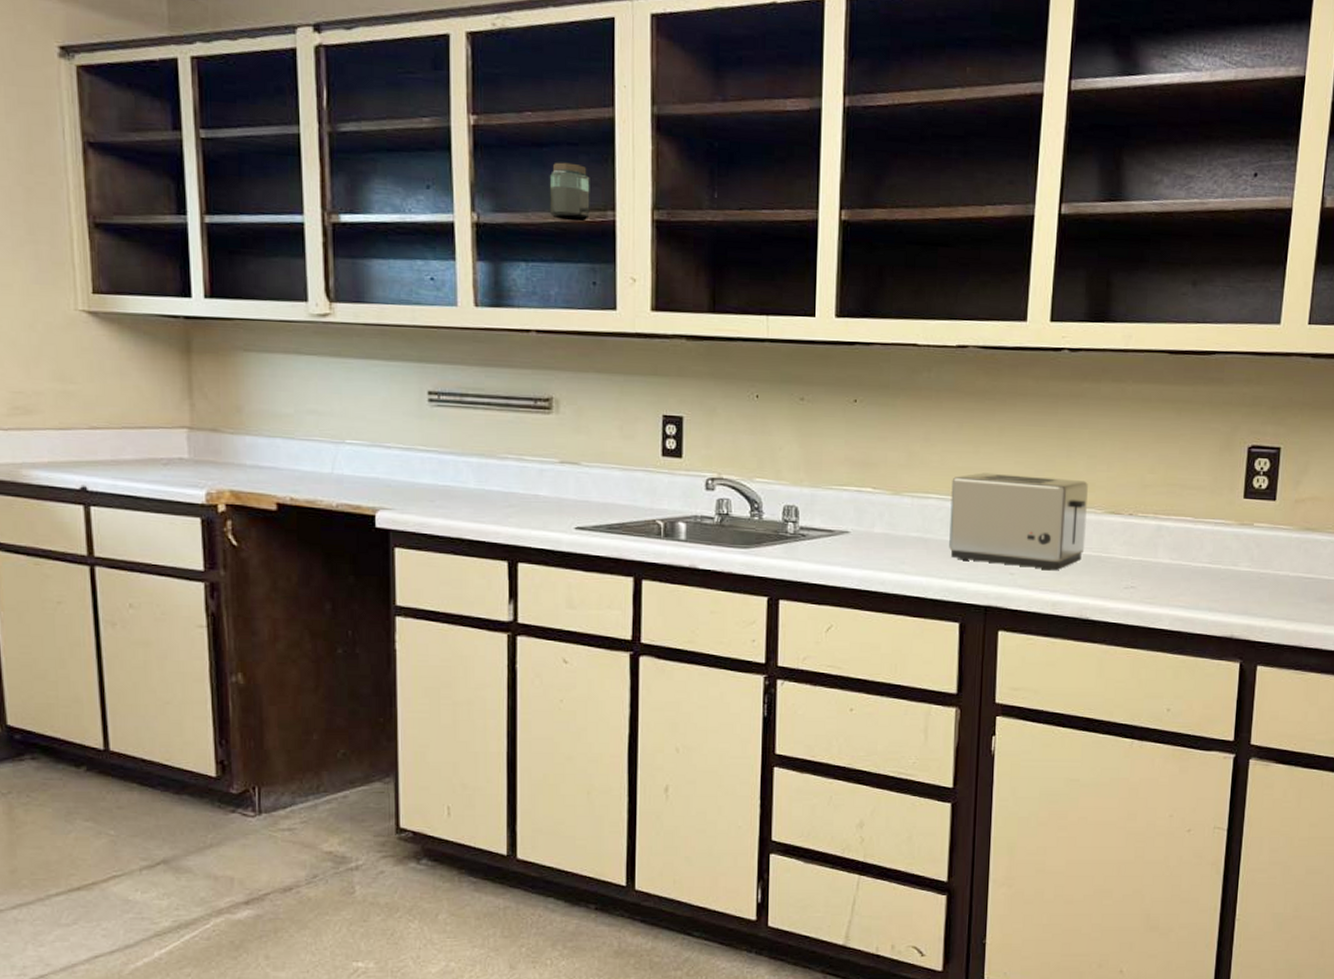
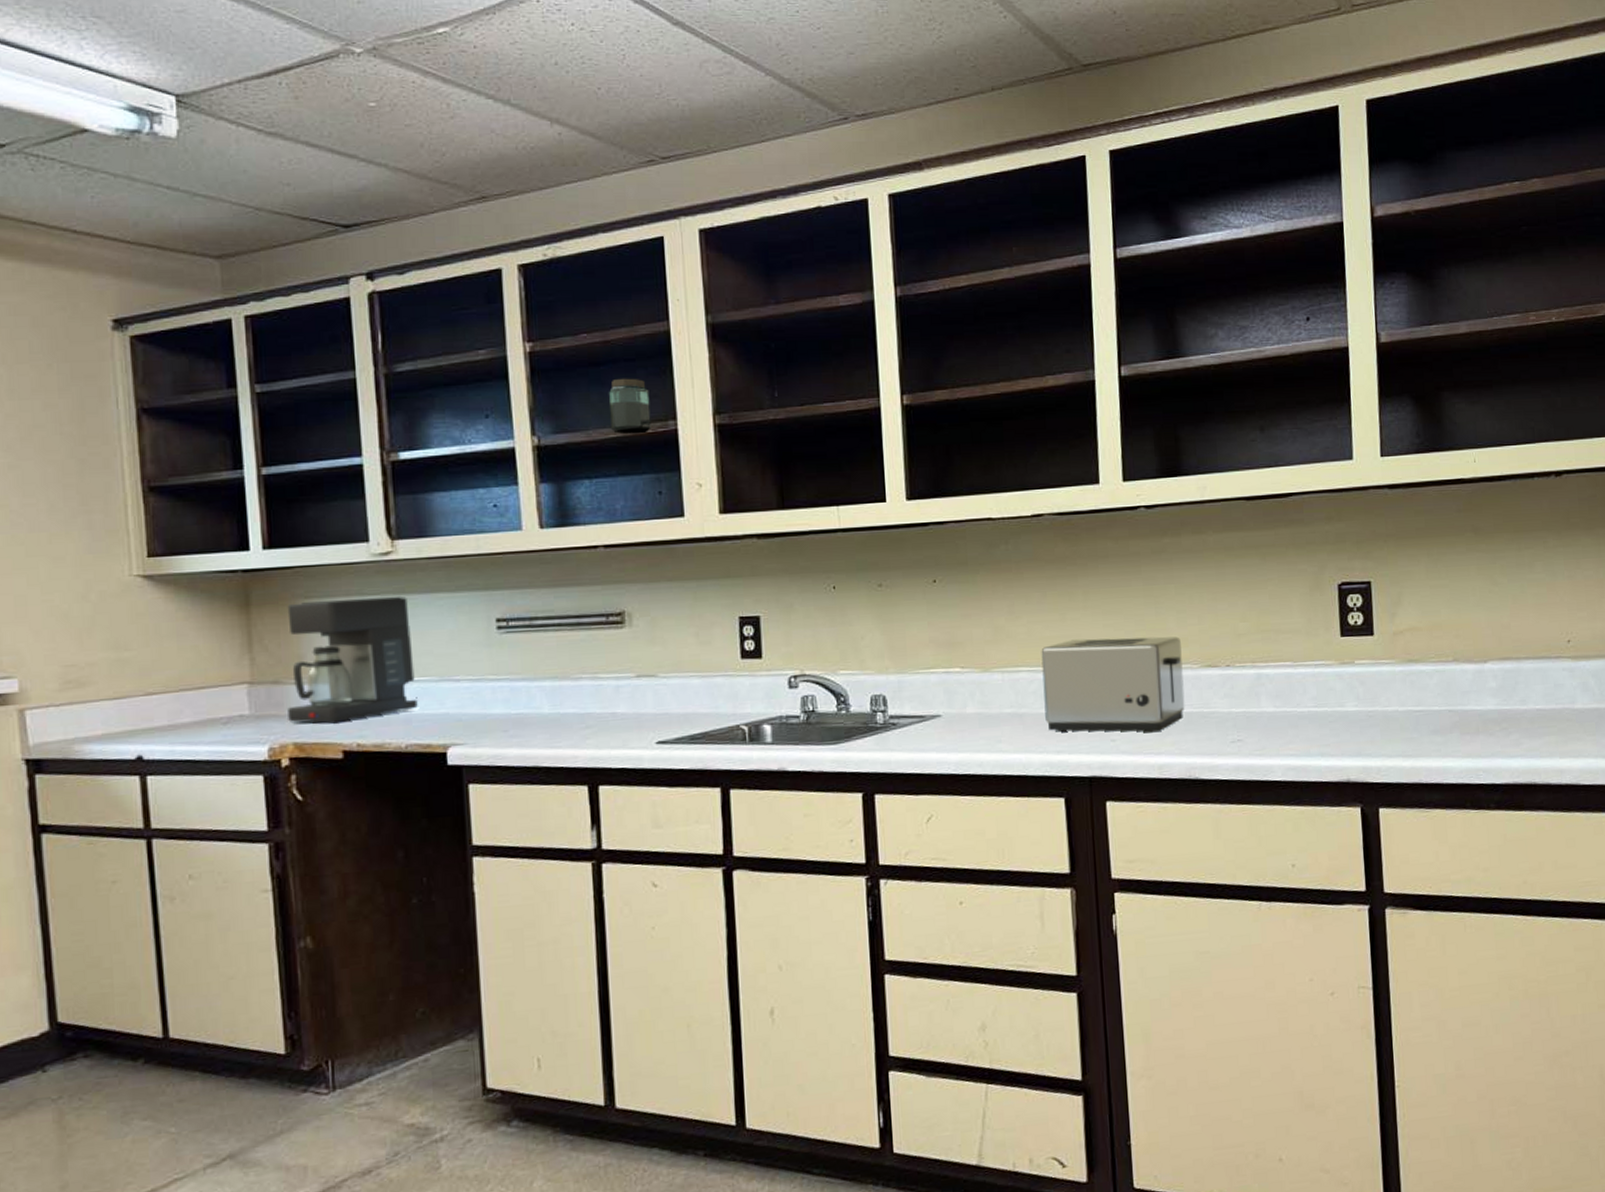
coffee maker: none [225,354,349,475] -> present [287,595,418,723]

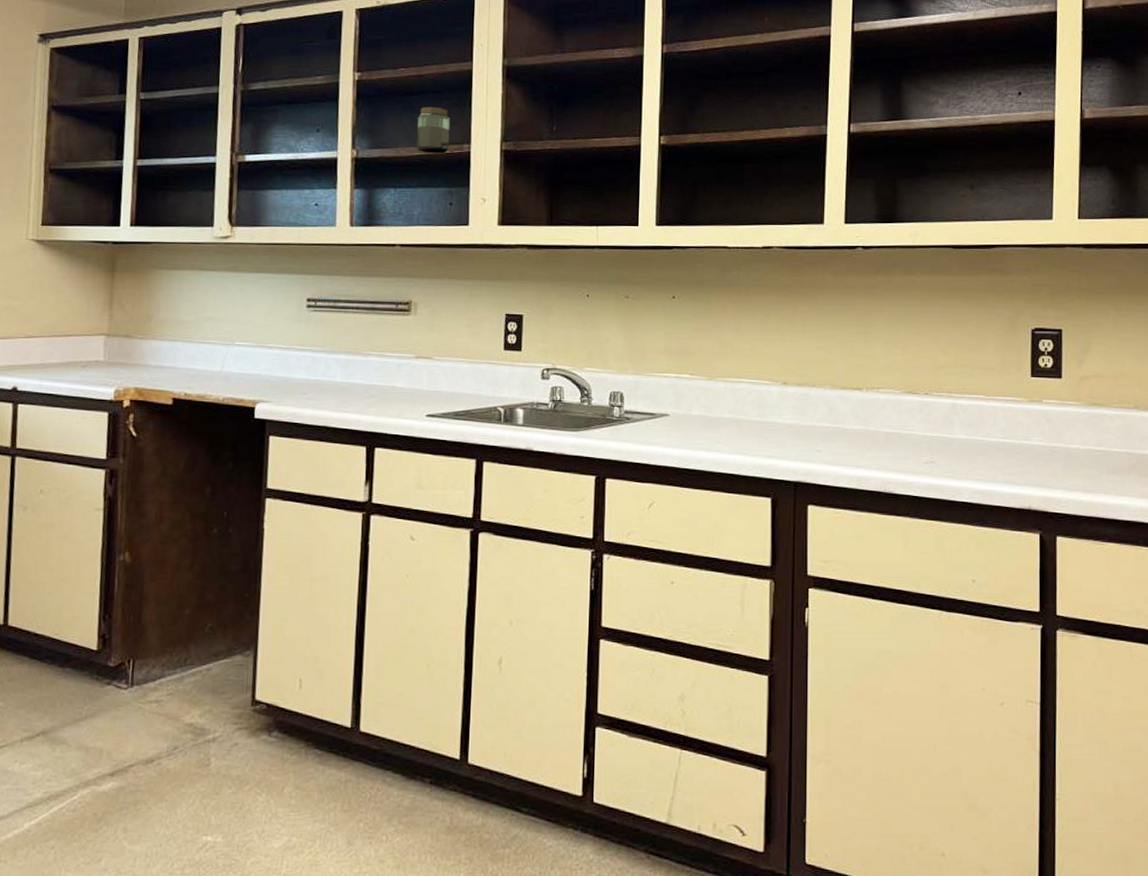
coffee maker: present [287,595,418,723] -> none [133,272,238,374]
toaster: present [1041,636,1185,733] -> none [760,358,885,448]

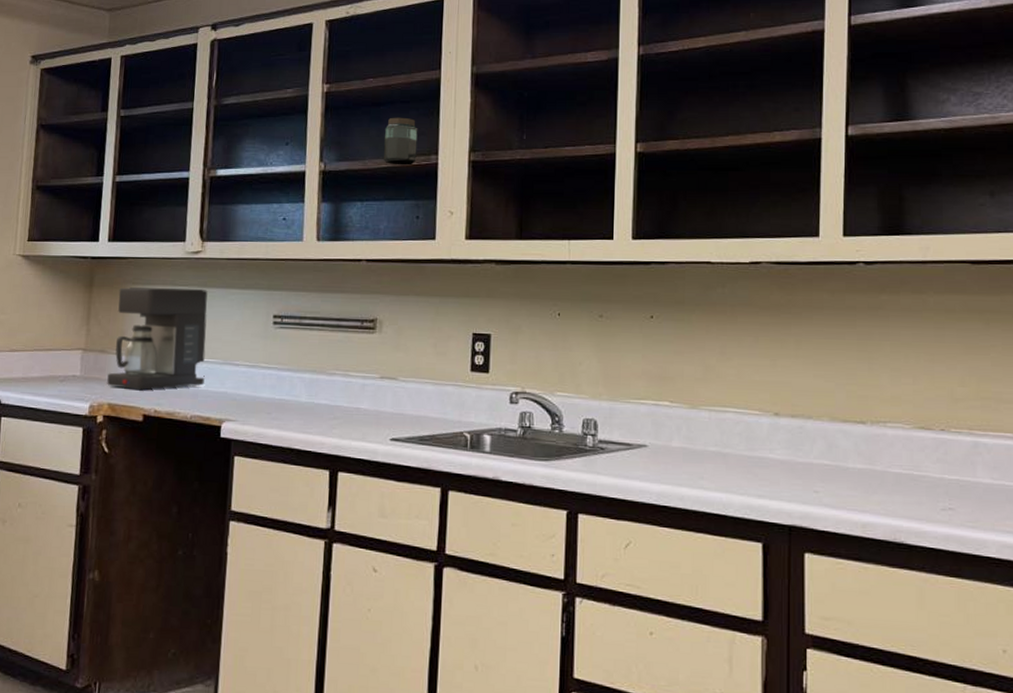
coffee maker: none [133,272,238,374] -> present [107,287,208,390]

